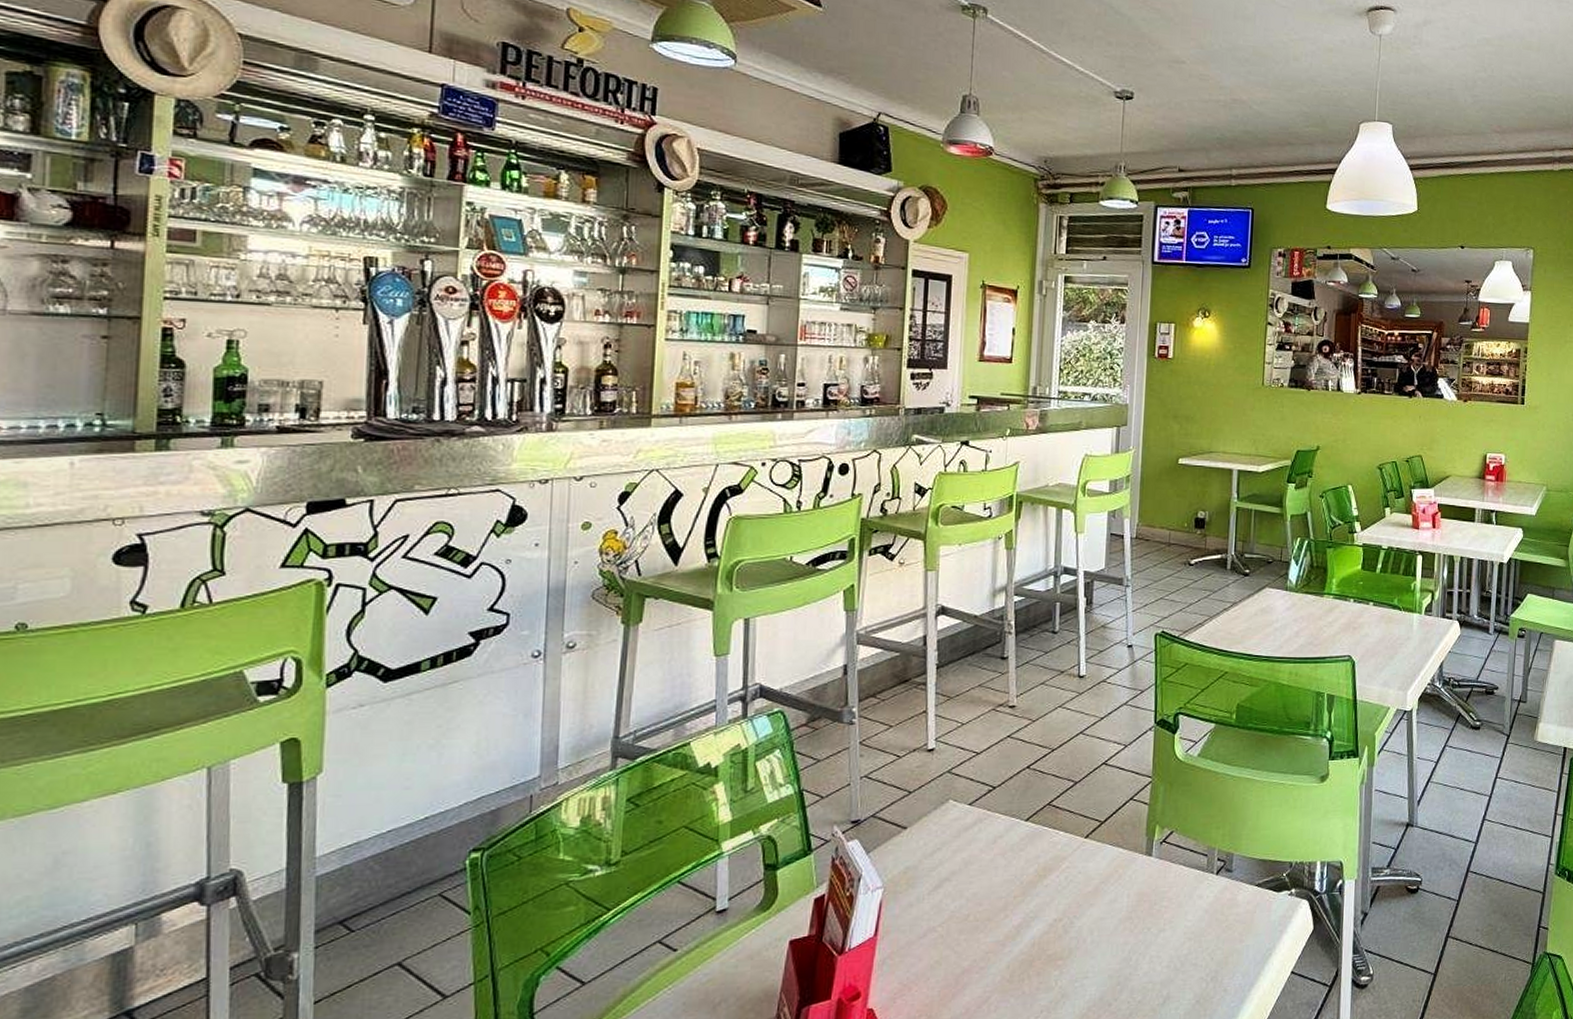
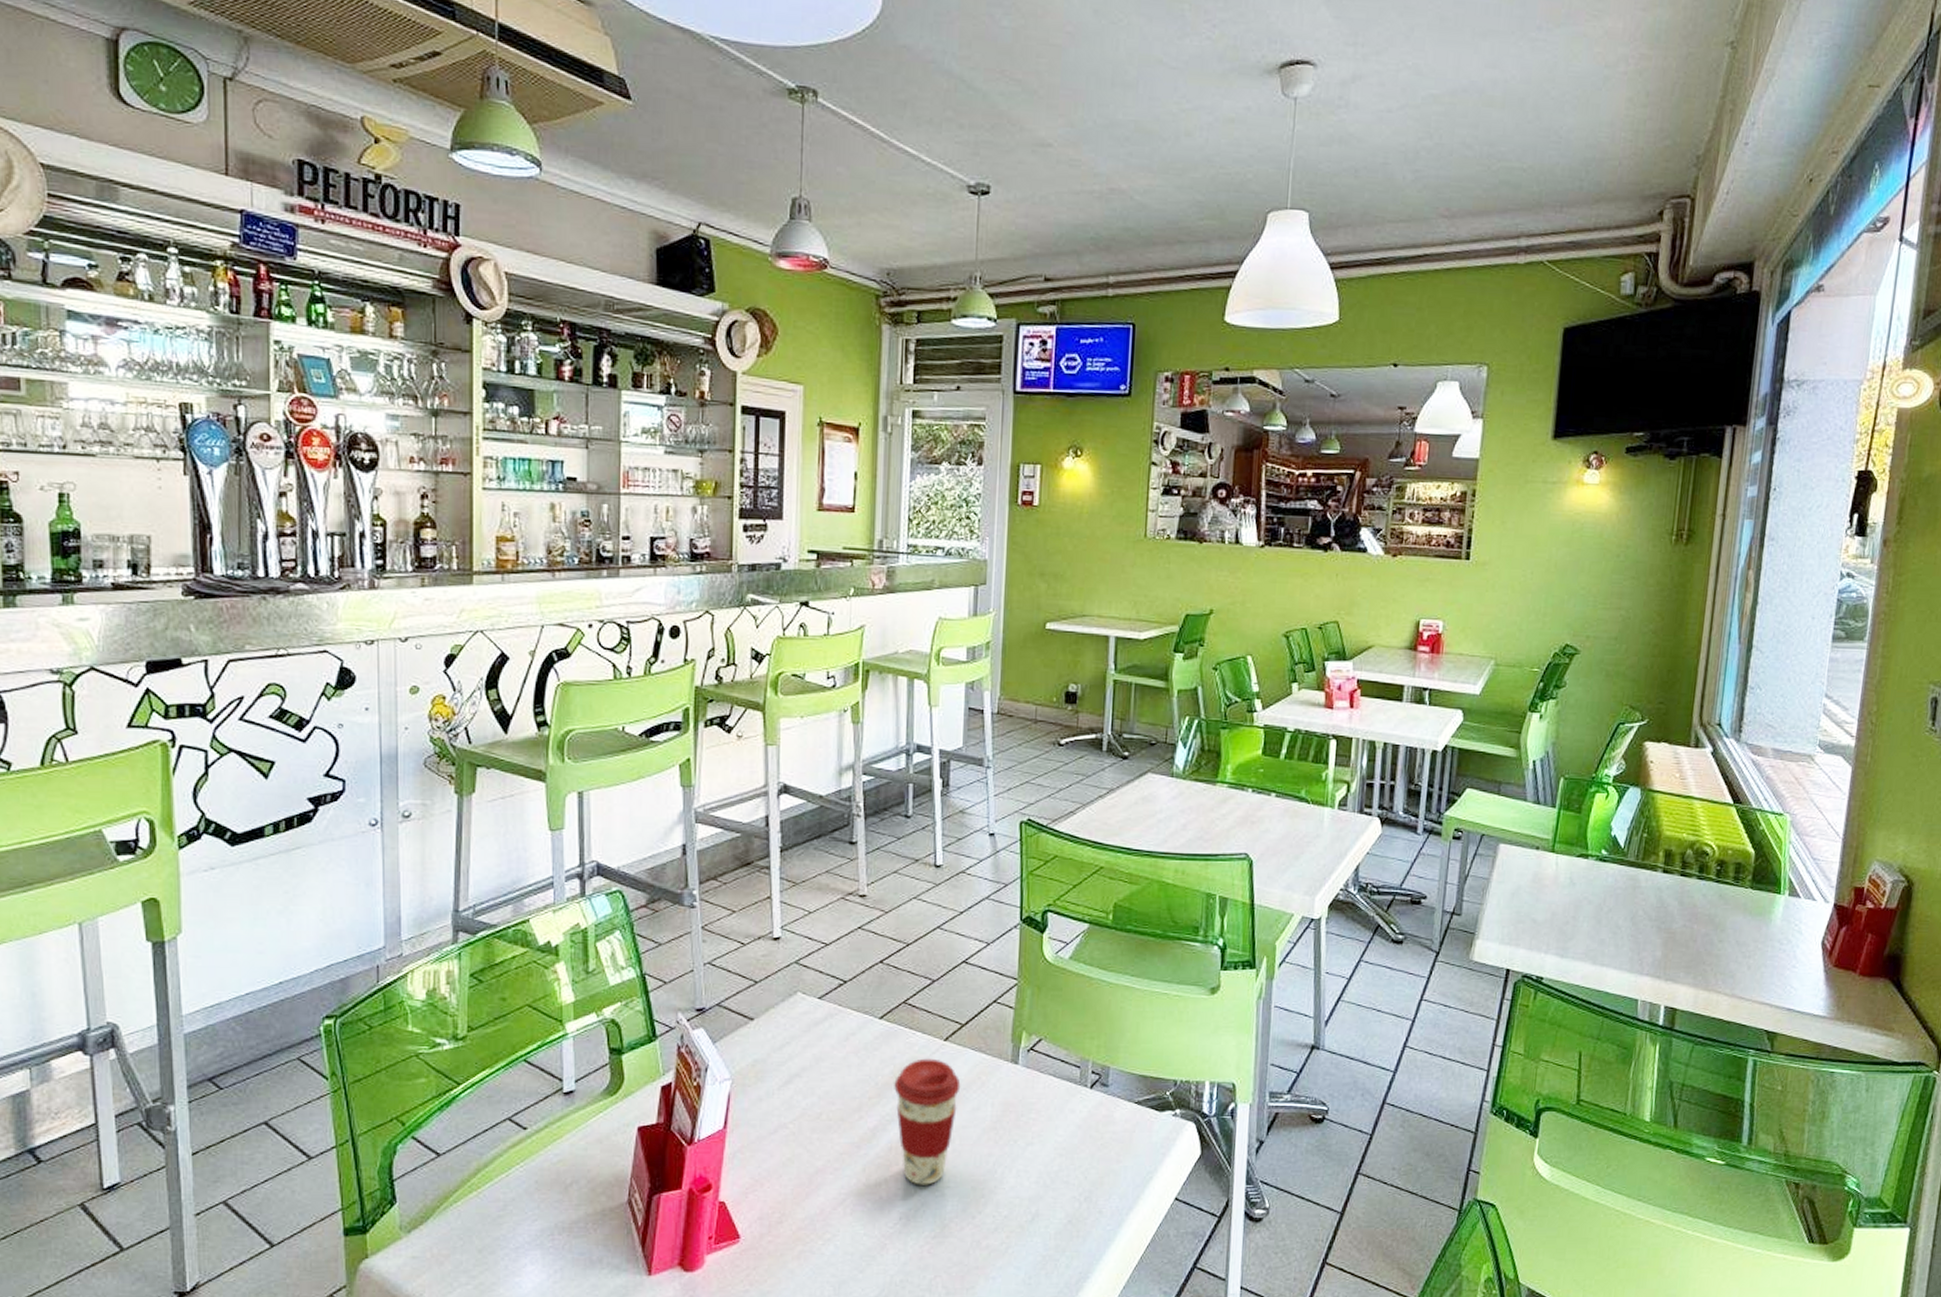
coffee cup: none [1038,855,1100,978] -> present [894,1058,961,1185]

